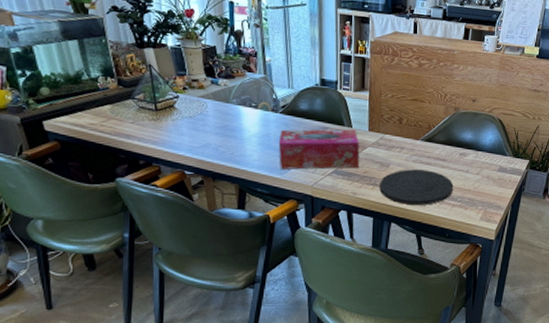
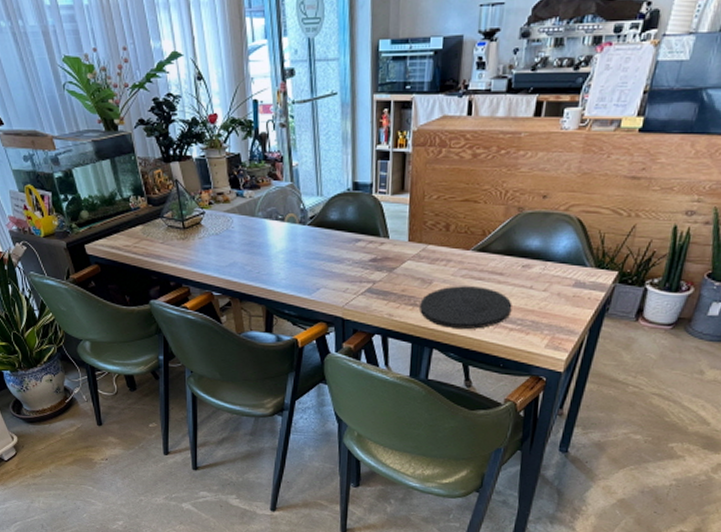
tissue box: present [278,129,360,170] -> none [306,241,397,289]

